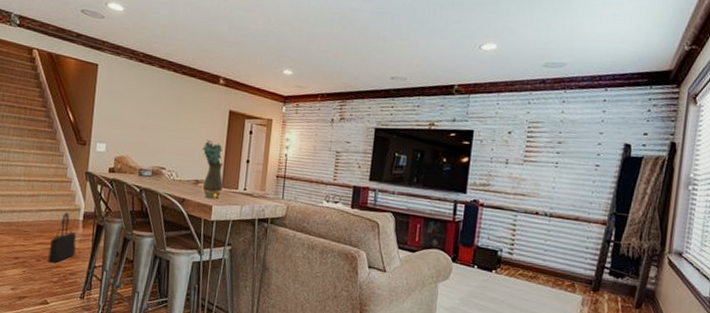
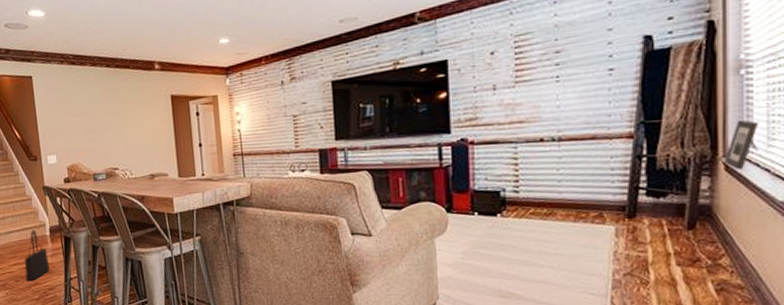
vase: present [202,139,224,199] -> none [151,130,181,191]
picture frame: none [668,225,697,266] -> present [723,119,759,171]

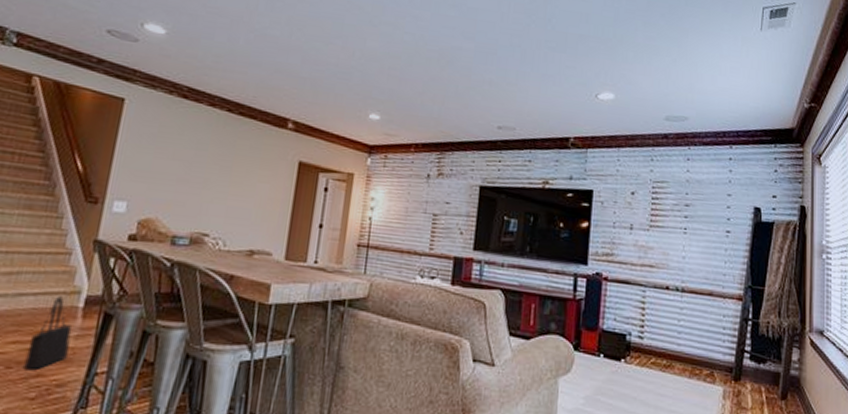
picture frame: present [723,119,759,171] -> none [809,299,835,347]

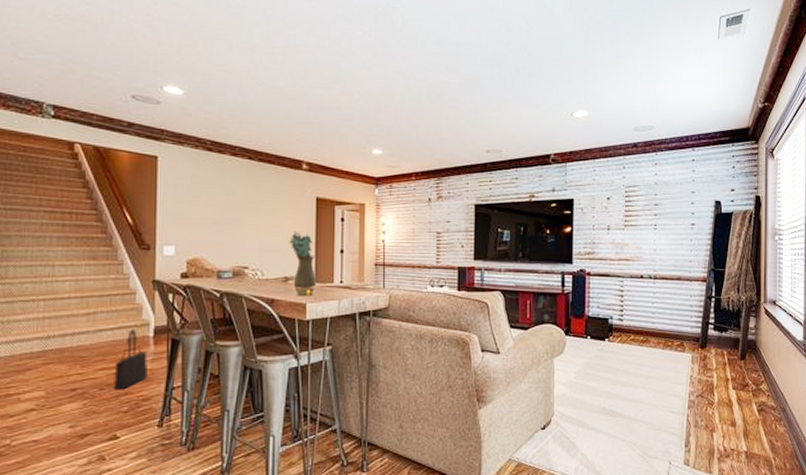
vase: none [258,197,288,275] -> present [289,231,317,295]

